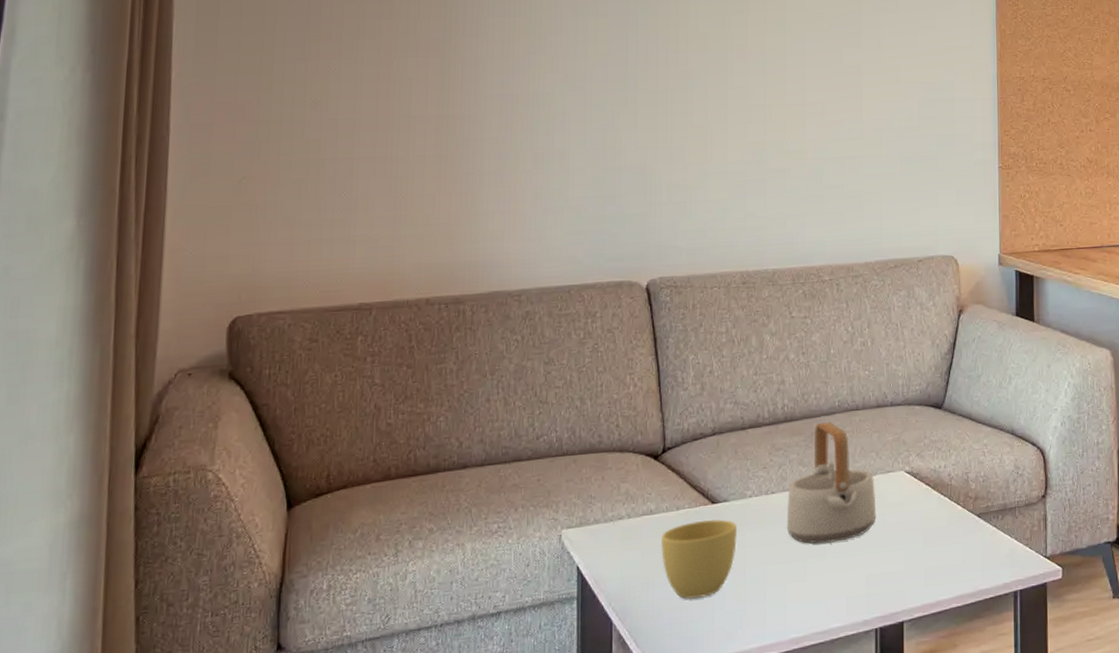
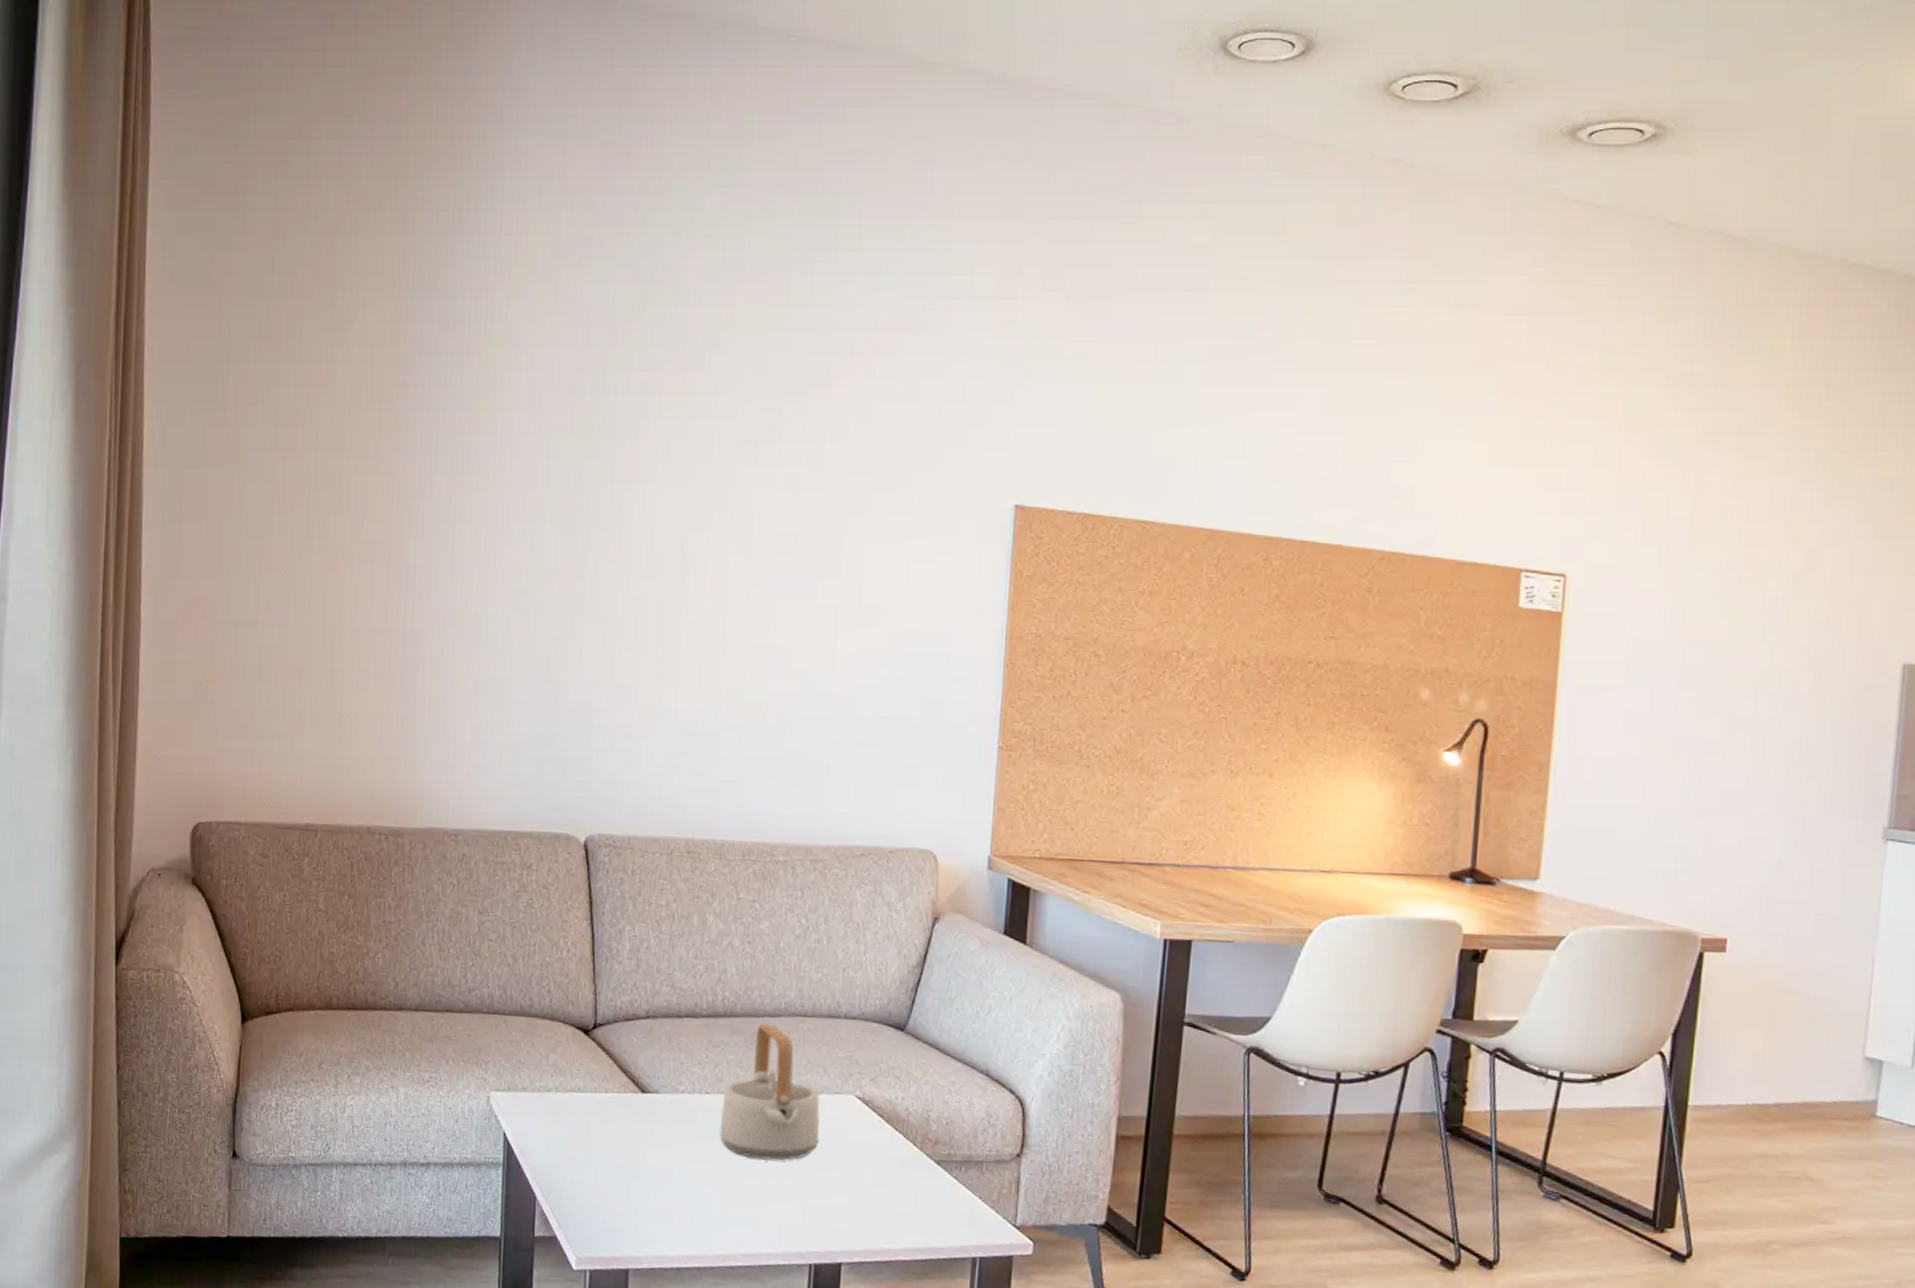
cup: present [660,519,737,599] -> none [587,1108,667,1191]

